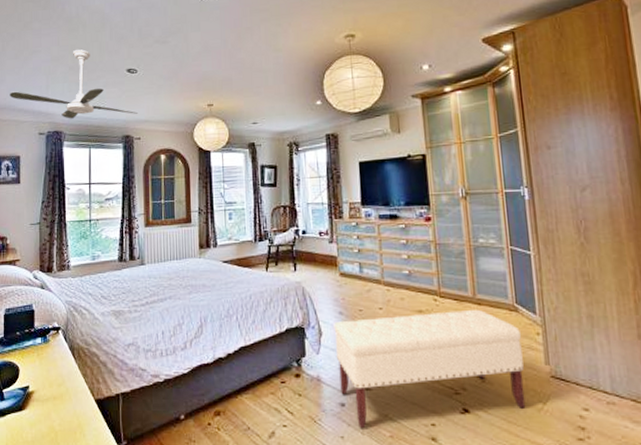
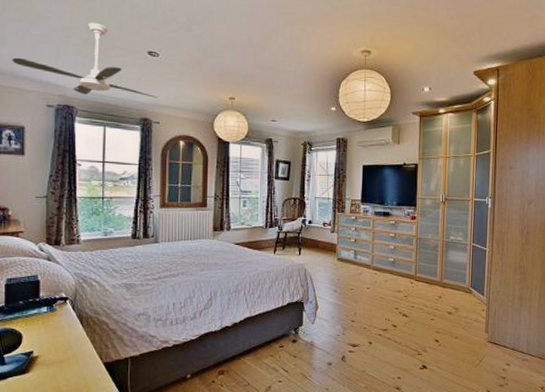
bench: present [333,309,526,428] -> none [328,290,472,381]

